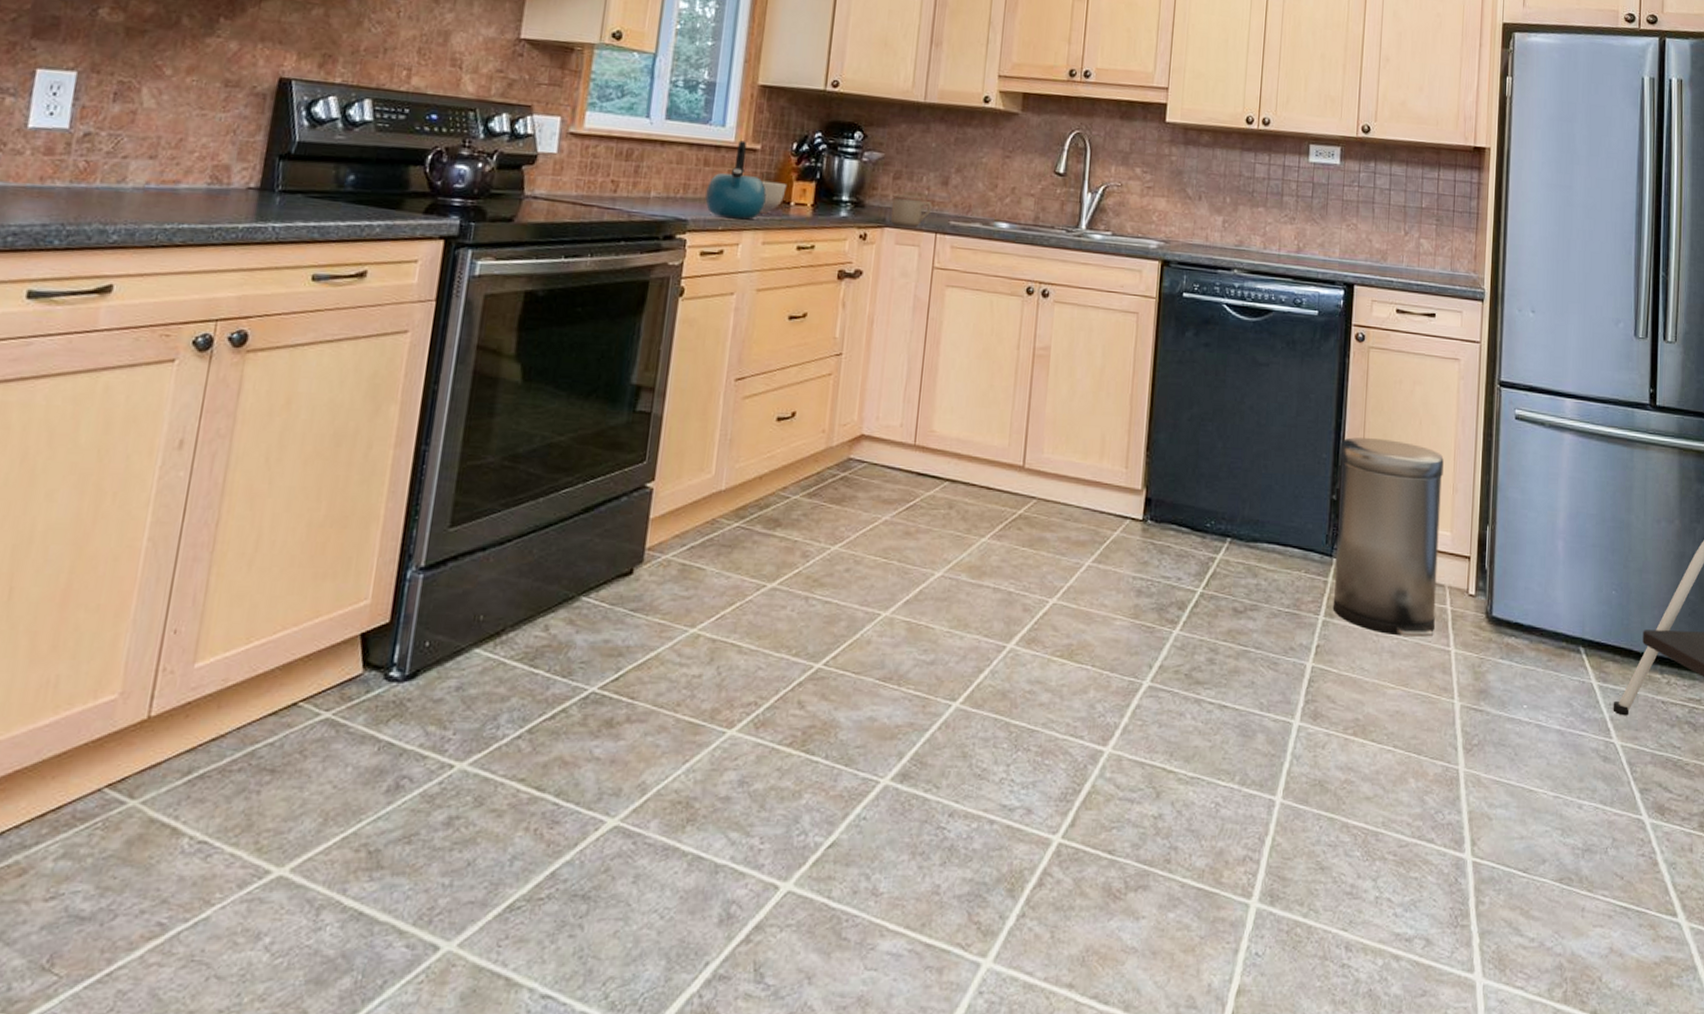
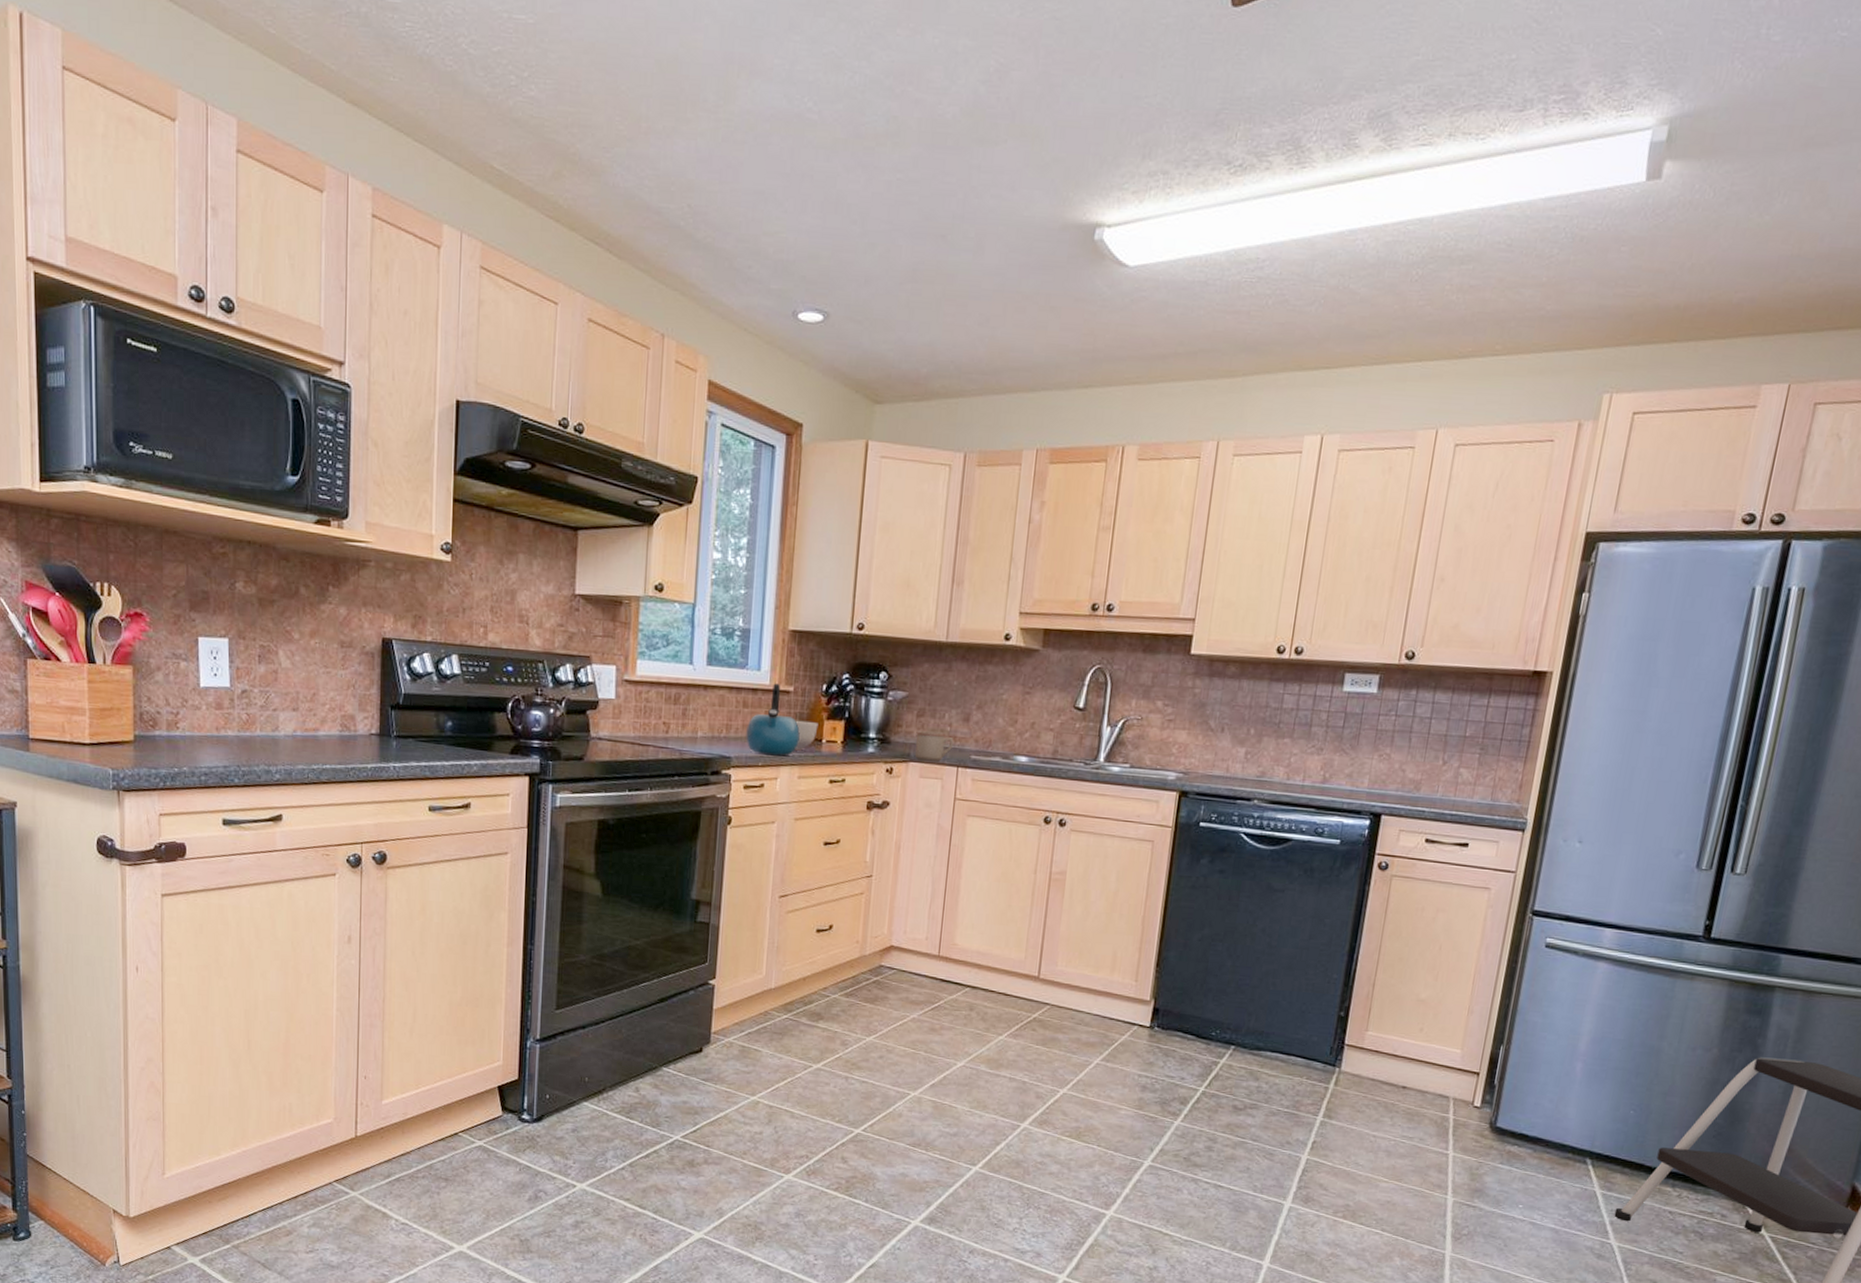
pedal bin: present [1332,437,1444,637] -> none [1331,960,1462,1141]

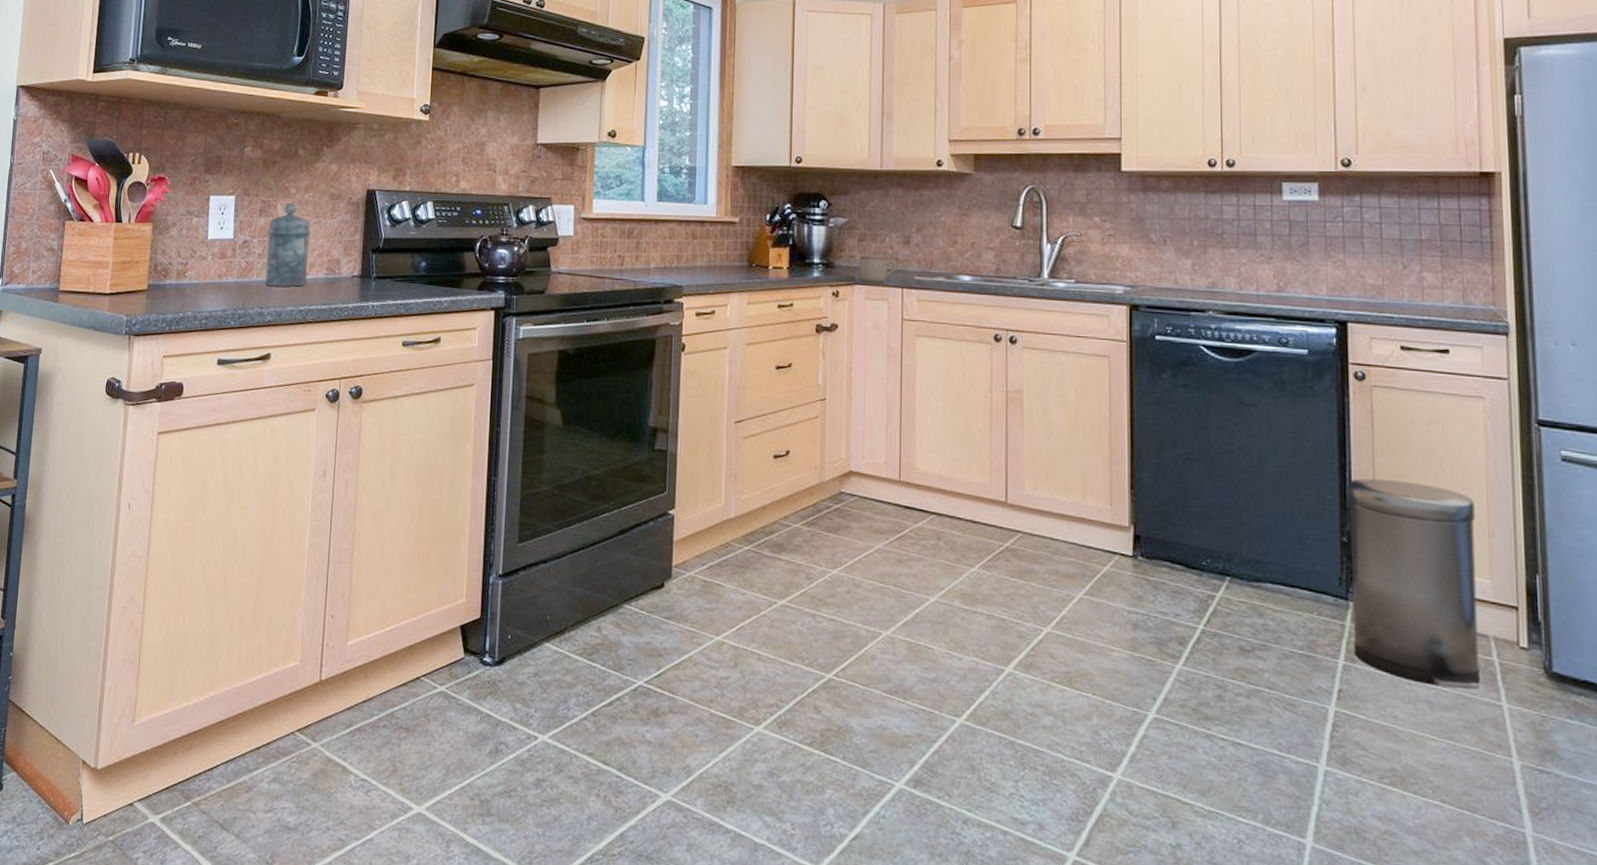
canister: none [268,649,321,744] -> present [265,202,312,287]
kettle: present [746,683,800,756] -> none [696,215,747,284]
bowl: present [794,720,819,751] -> none [742,249,764,278]
pedal bin: none [1331,960,1462,1141] -> present [1347,478,1480,690]

